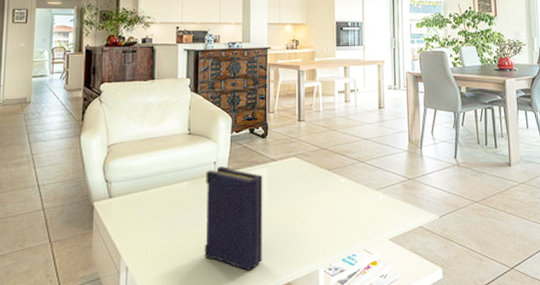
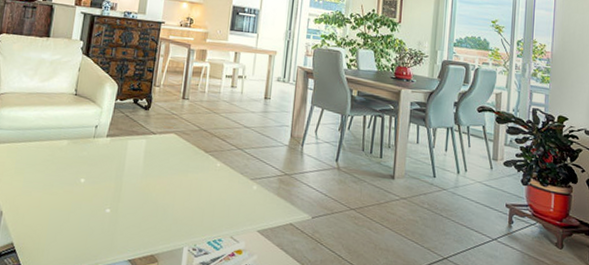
book: present [204,166,263,271] -> none [74,131,141,236]

